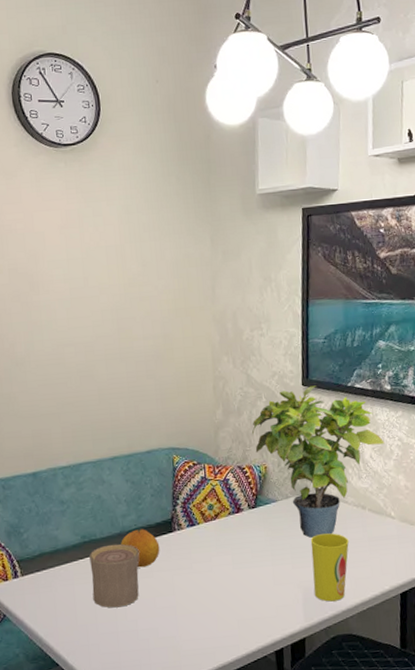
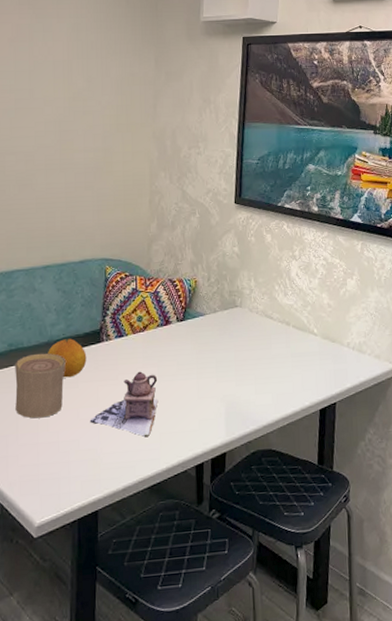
teapot: none [166,559,234,625] -> present [89,371,159,438]
potted plant: present [251,385,385,538] -> none [184,204,311,352]
cup: present [310,533,349,602] -> none [235,348,272,417]

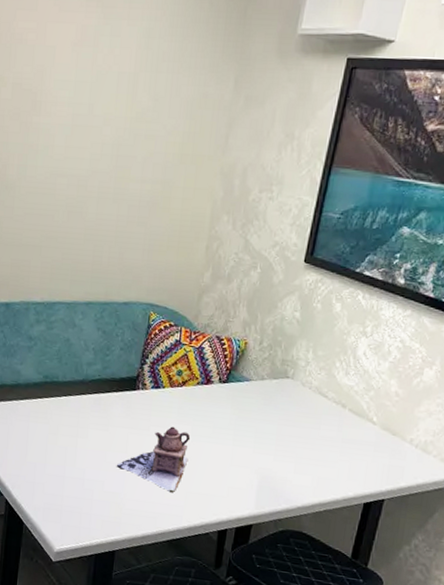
cup: present [15,353,66,419] -> none [45,389,99,454]
fruit: present [48,338,87,378] -> none [82,380,120,420]

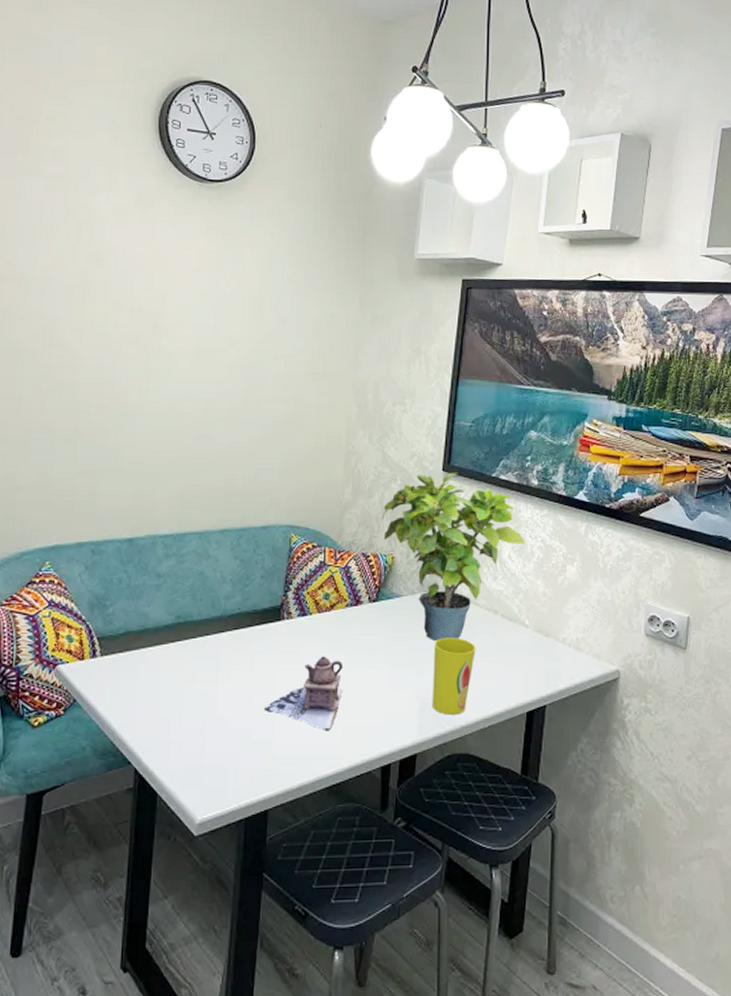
potted plant: none [238,264,384,427] -> present [381,472,526,641]
cup: none [270,424,320,496] -> present [431,638,476,715]

